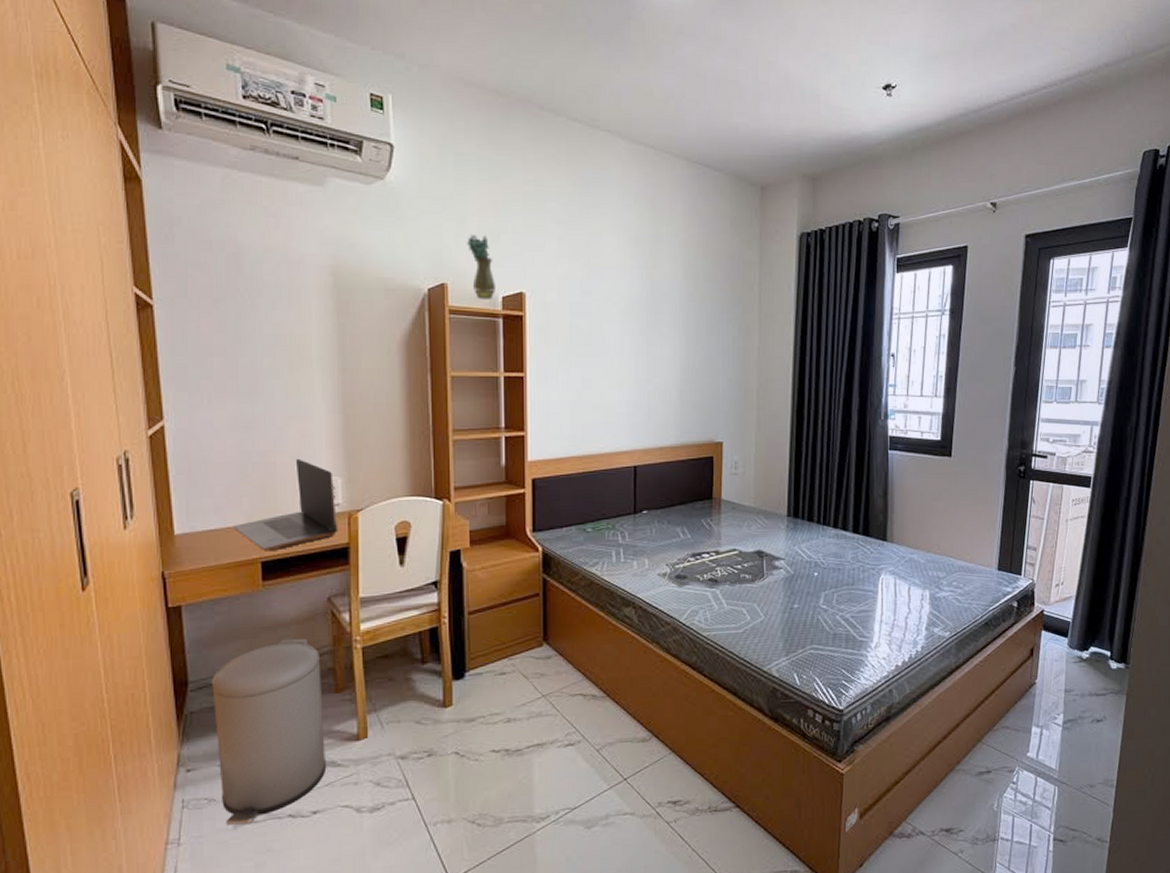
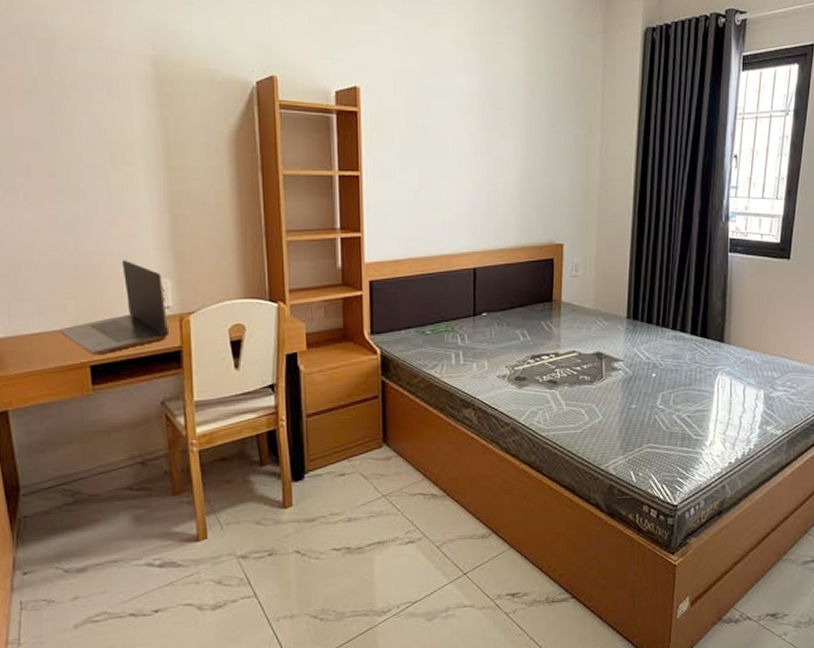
pedal bin: present [212,638,327,825] -> none [44,442,167,625]
vase: present [466,235,495,299] -> none [296,24,328,94]

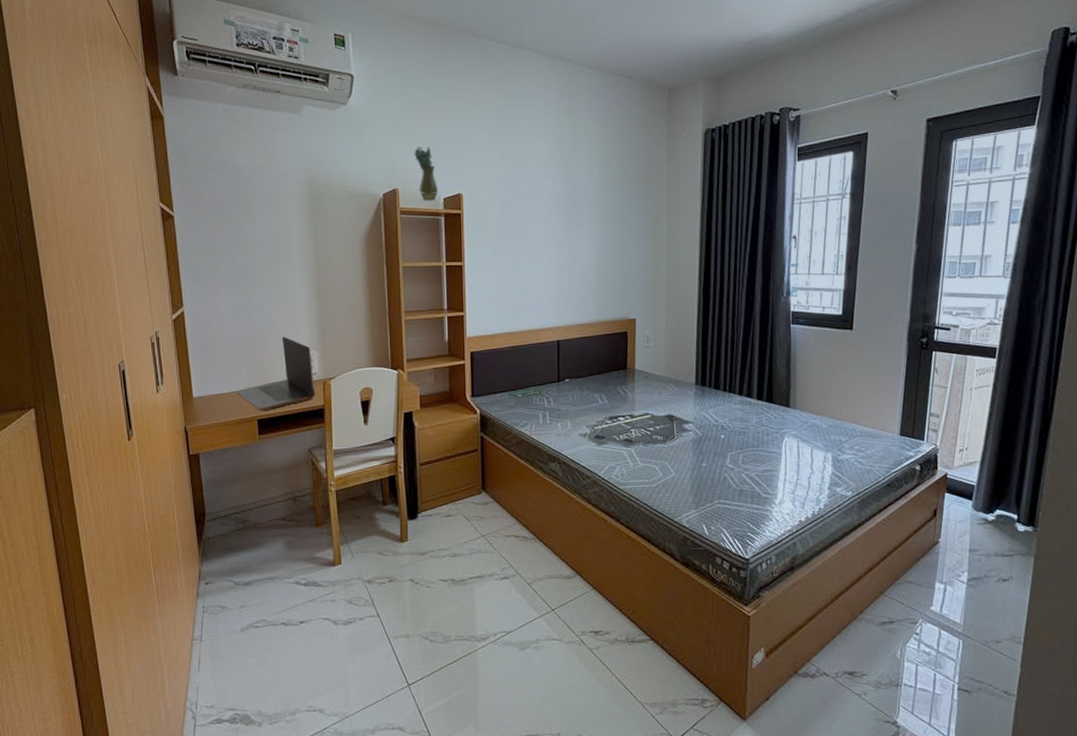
vase: none [296,24,328,94] -> present [413,147,438,201]

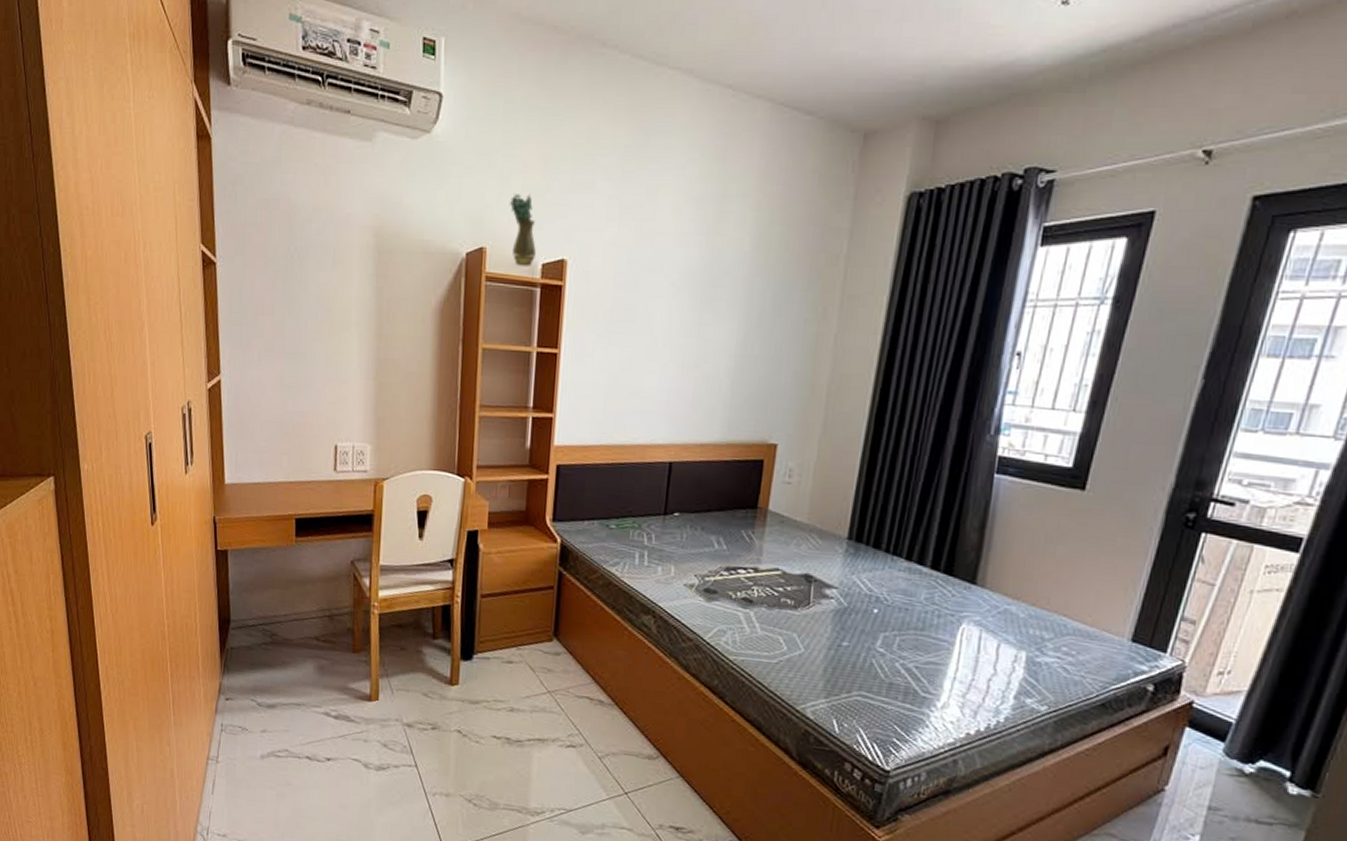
laptop computer: present [236,336,315,411] -> none [273,422,364,510]

